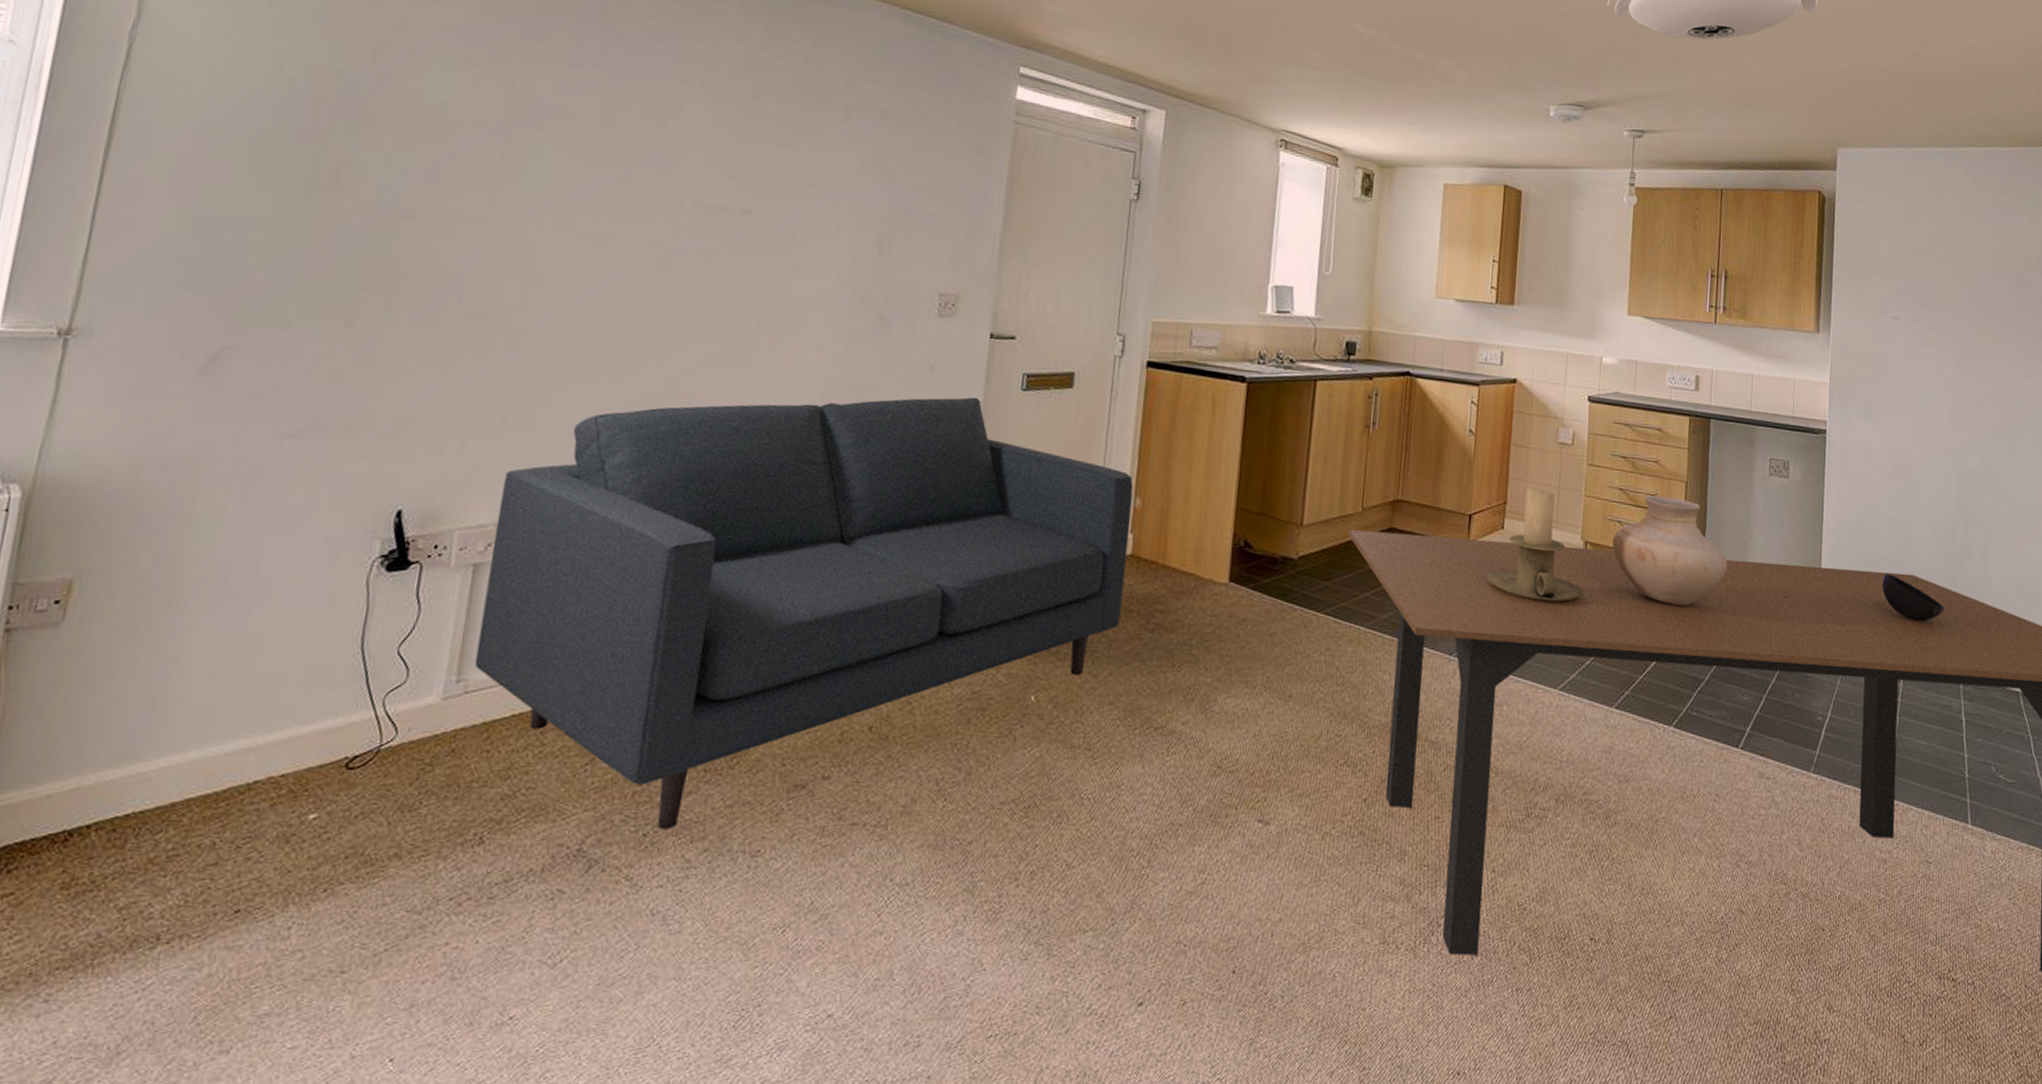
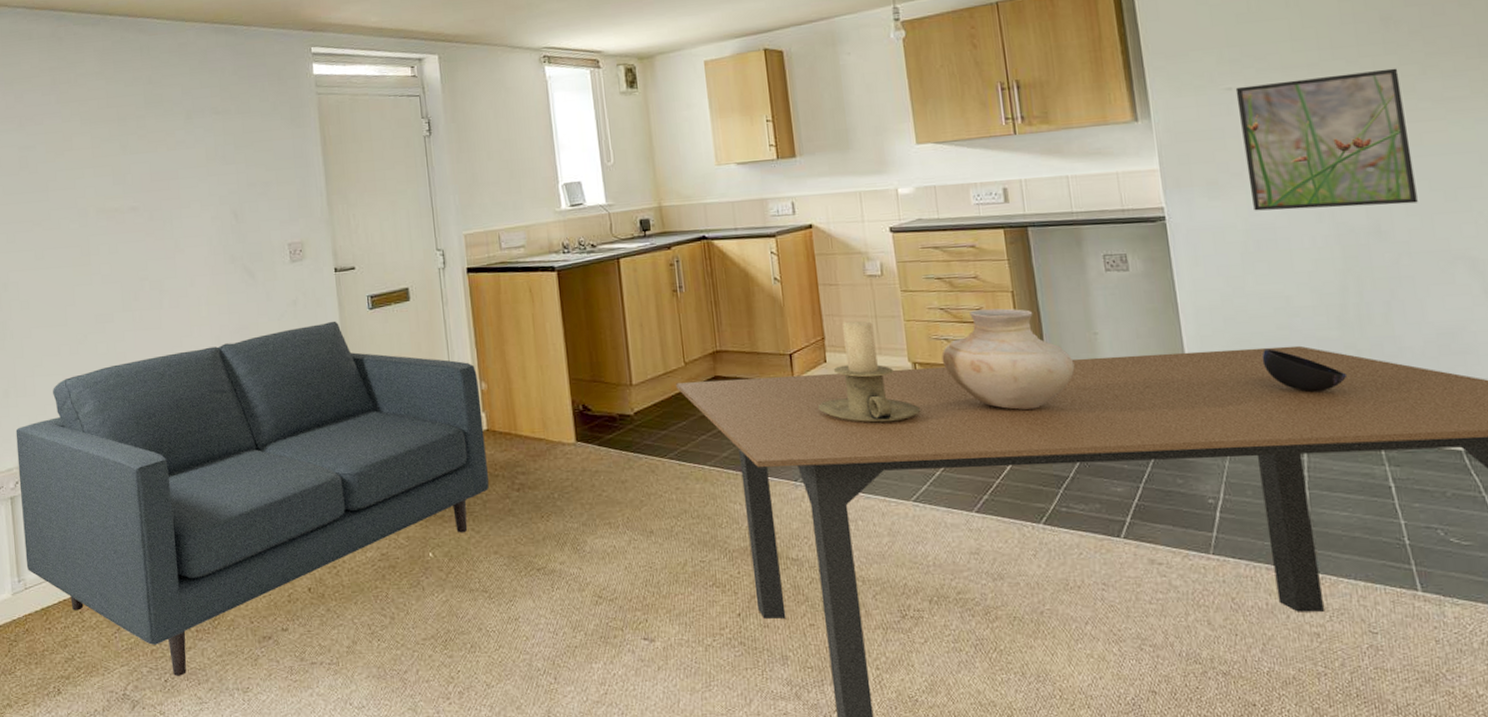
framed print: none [1897,317,2024,455] -> present [1235,68,1418,211]

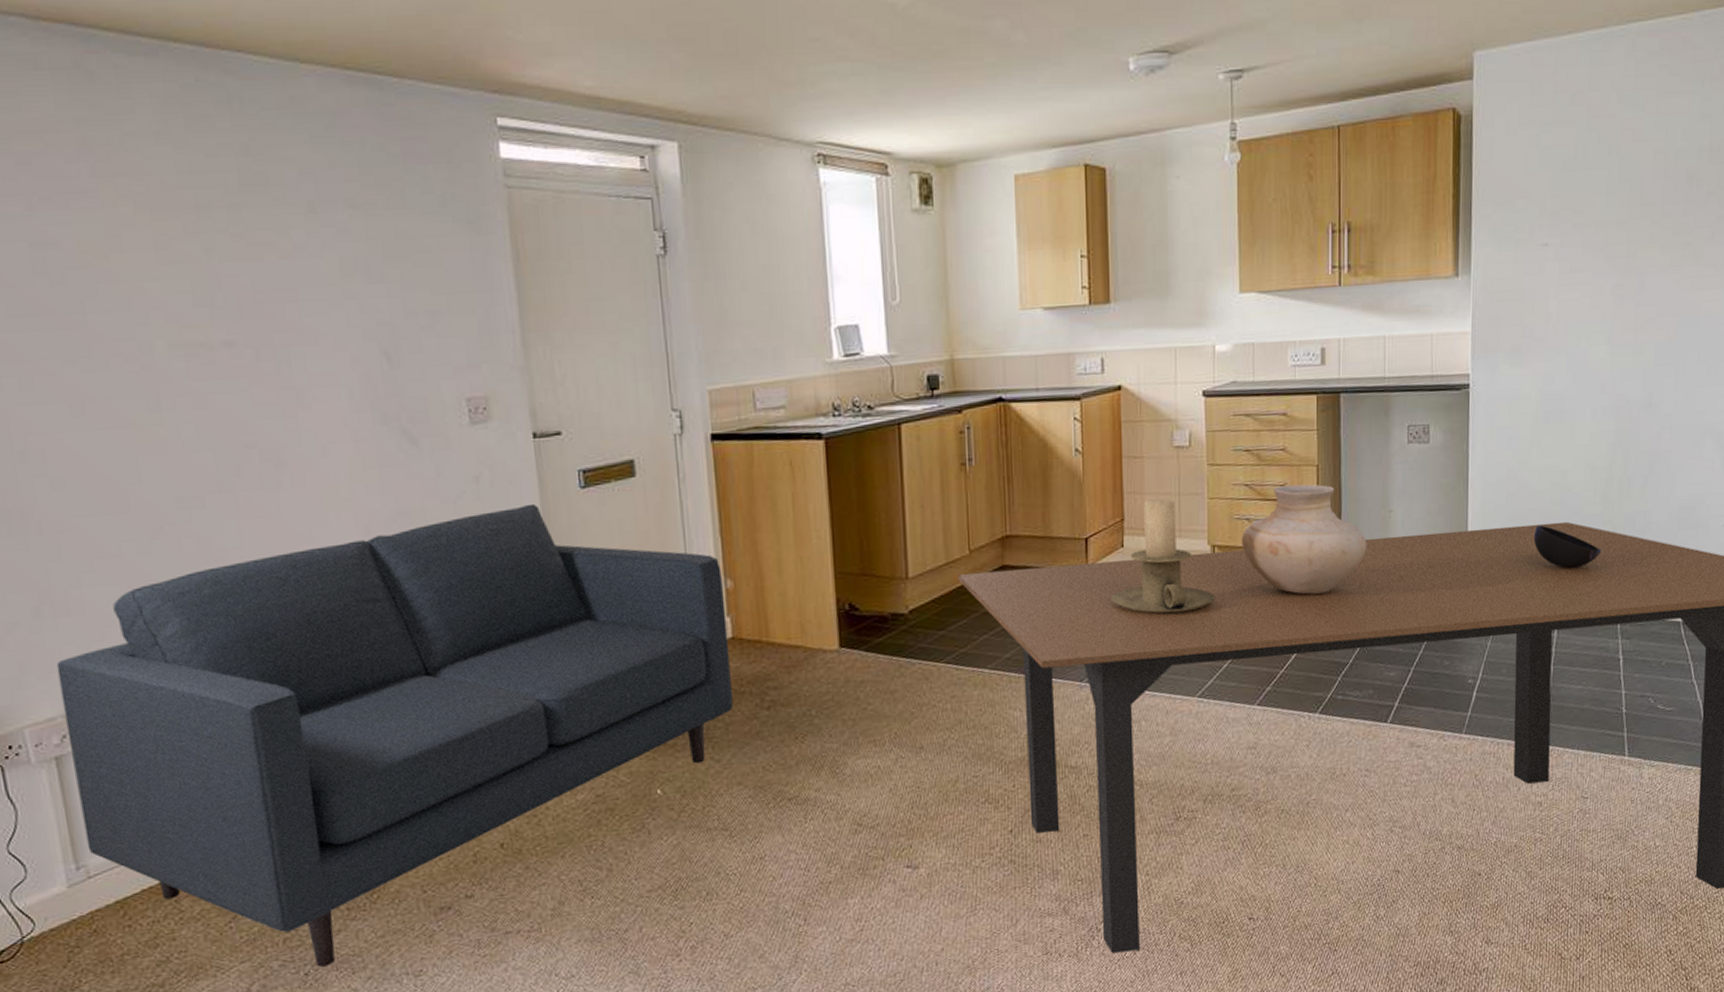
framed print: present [1235,68,1418,211] -> none [1548,231,1692,380]

